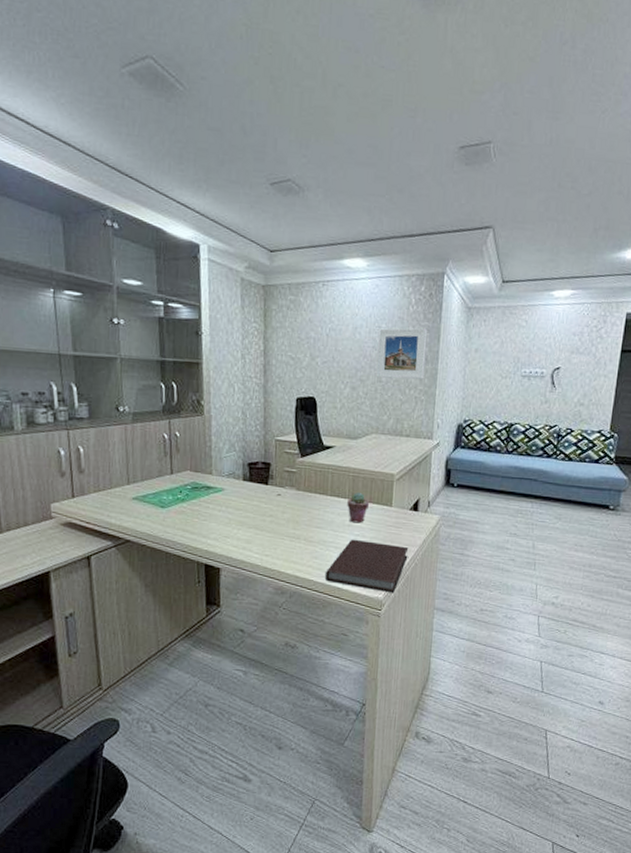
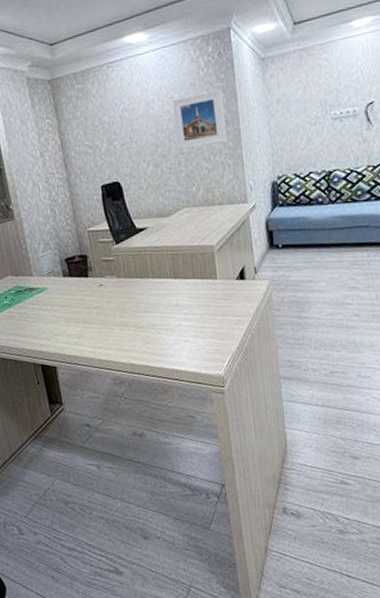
notebook: present [324,539,409,593] -> none [160,318,243,368]
potted succulent: present [347,492,370,523] -> none [170,269,194,302]

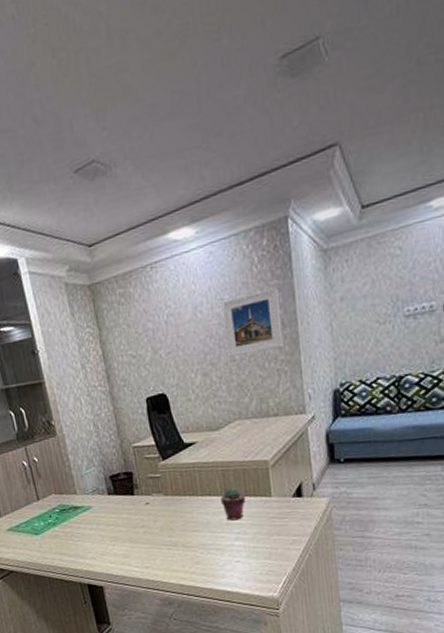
potted succulent: none [170,269,194,302] -> present [221,486,246,521]

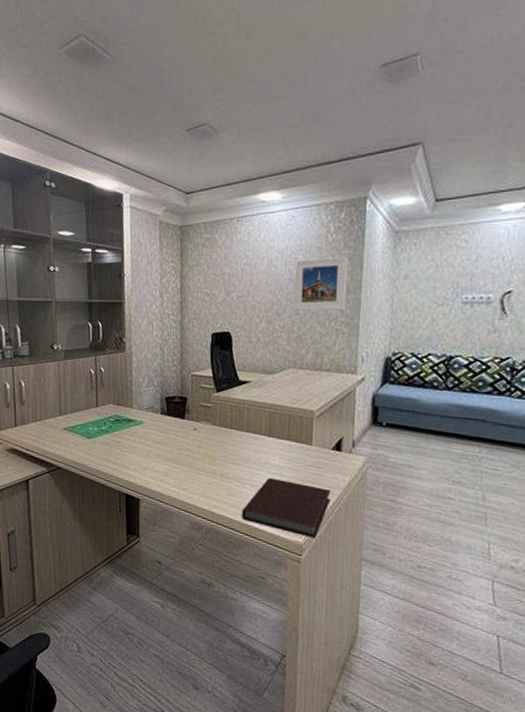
notebook: none [210,537,300,590] -> present [241,477,331,539]
potted succulent: present [221,486,246,521] -> none [264,428,288,462]

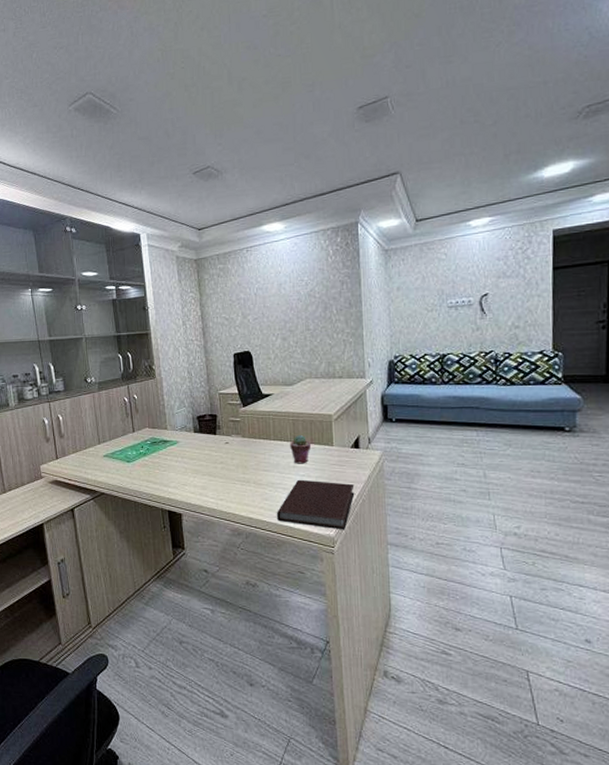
potted succulent: none [264,428,288,462] -> present [290,434,312,464]
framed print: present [293,256,348,311] -> none [301,275,350,326]

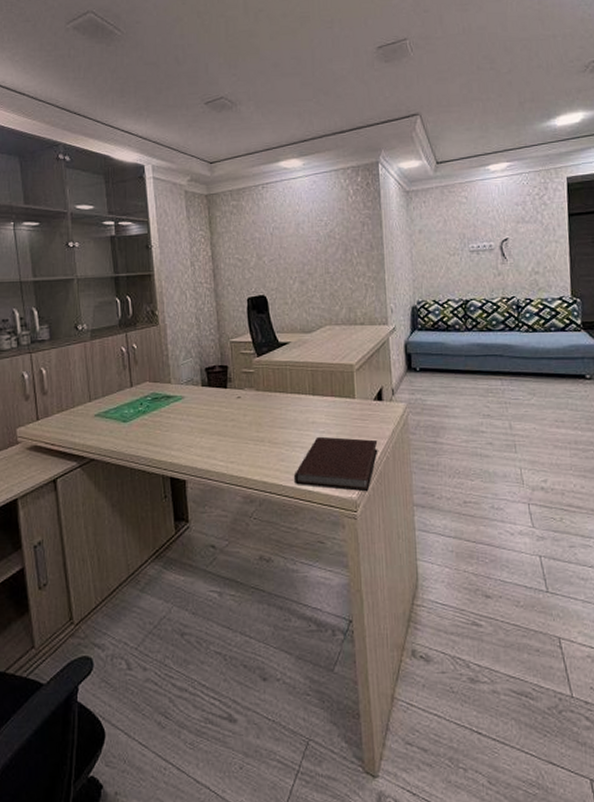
potted succulent: present [290,434,312,464] -> none [309,386,332,420]

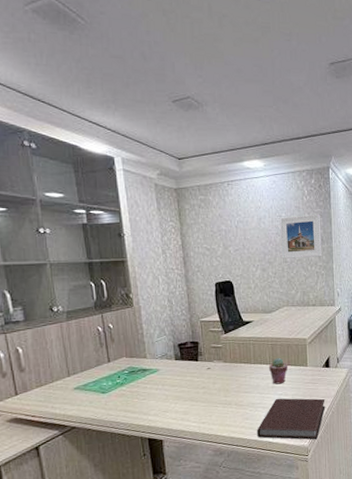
potted succulent: none [309,386,332,420] -> present [269,357,289,385]
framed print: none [320,216,371,269] -> present [279,214,322,258]

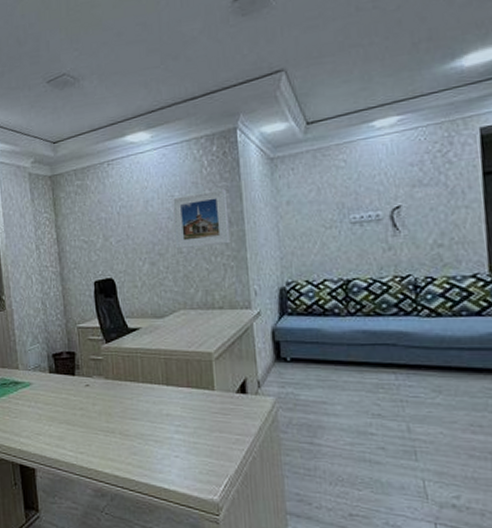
notebook: present [256,398,326,440] -> none [147,430,243,494]
potted succulent: present [269,357,289,385] -> none [162,376,188,412]

